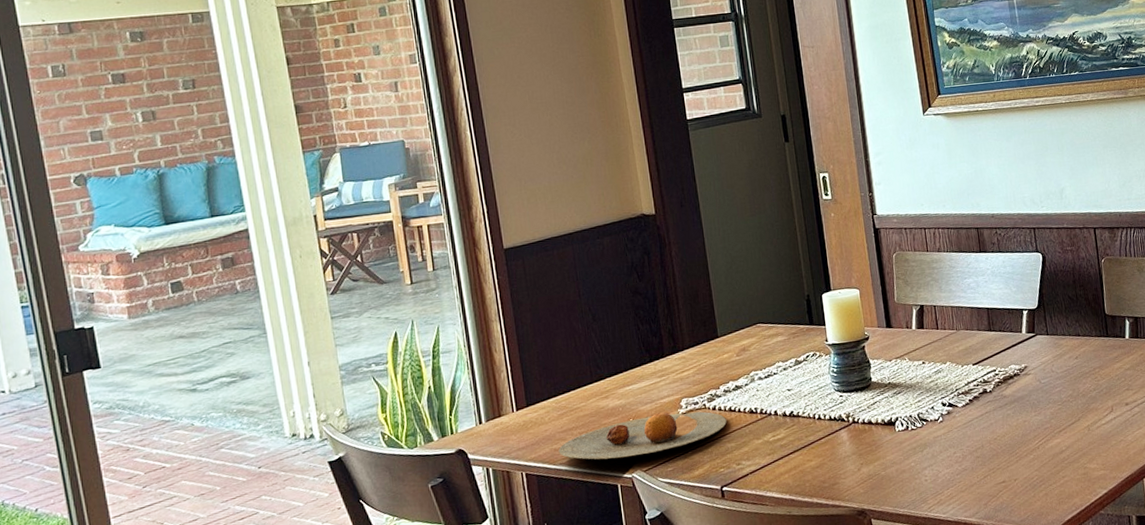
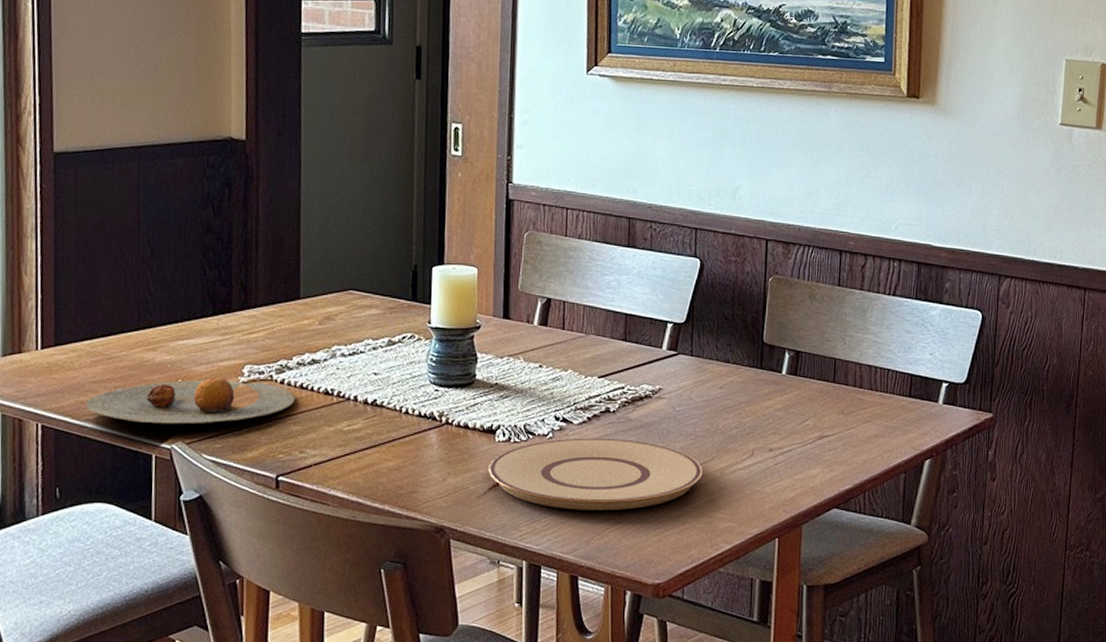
plate: none [893,413,1073,480] -> present [488,438,703,510]

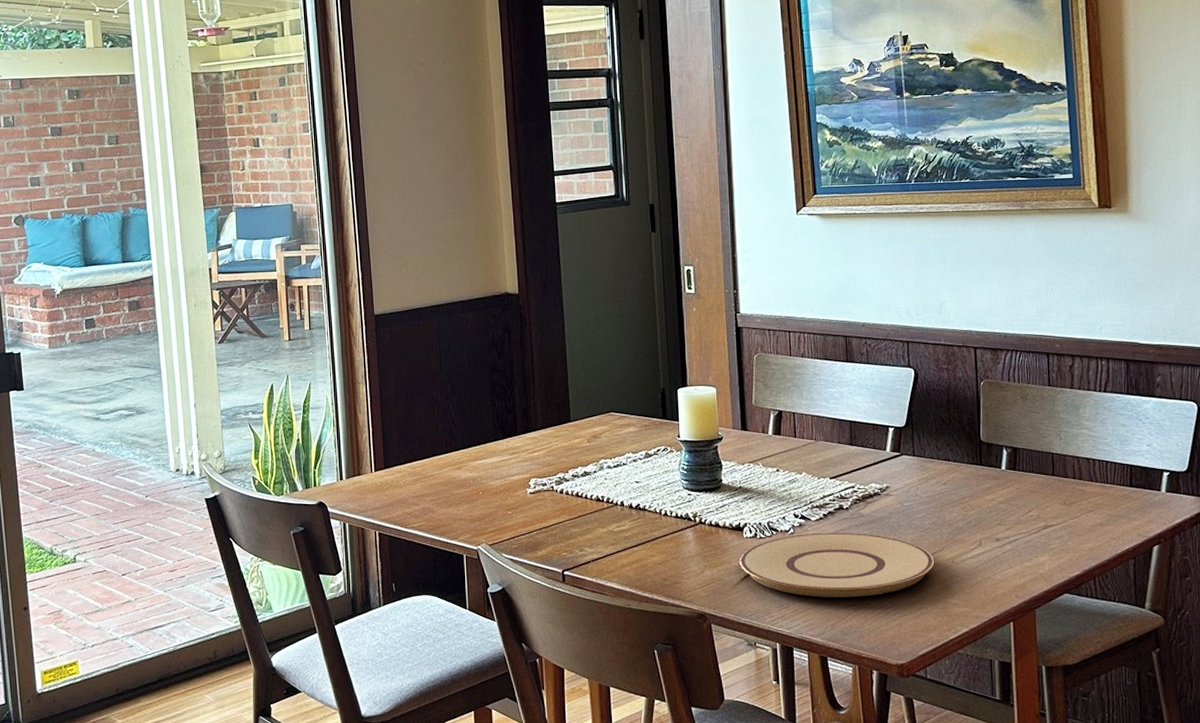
plate: present [86,377,295,424] -> none [410,489,573,530]

